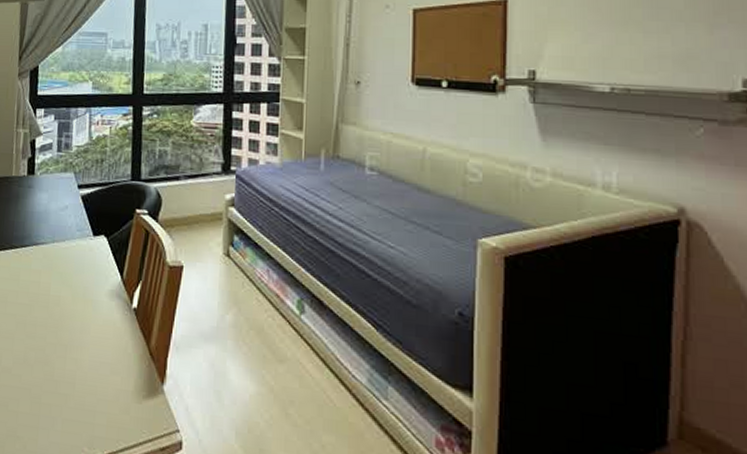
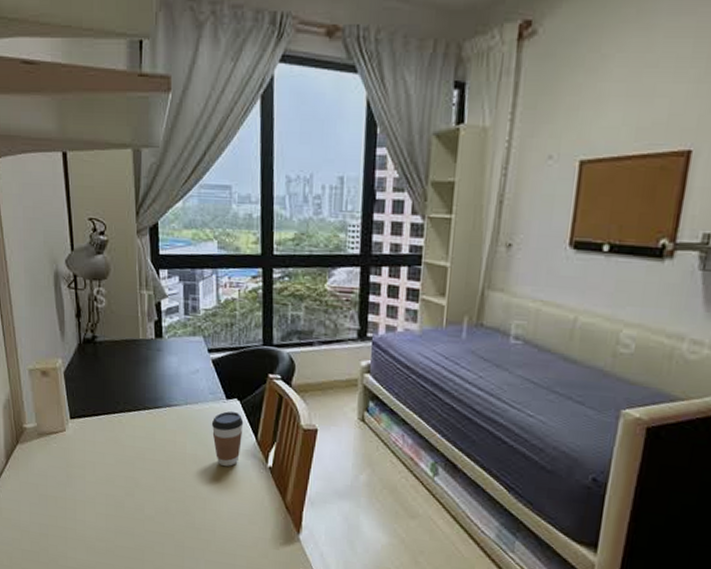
coffee cup: none [77,248,110,309] -> present [211,411,244,466]

